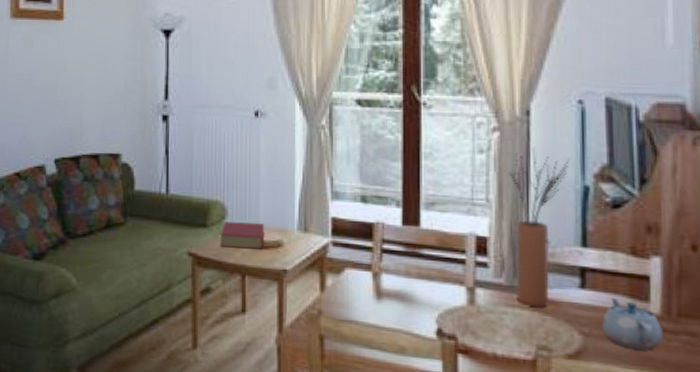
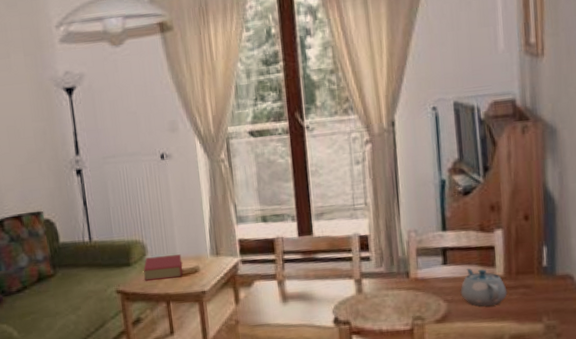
vase: present [509,148,570,308] -> none [382,154,429,288]

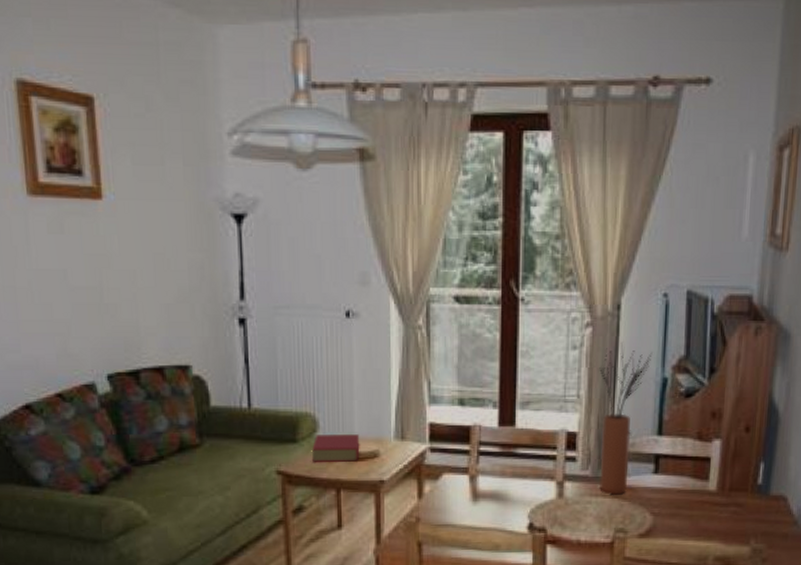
vase: none [382,154,429,288] -> present [599,343,653,495]
teapot: present [460,268,508,306] -> none [668,480,718,523]

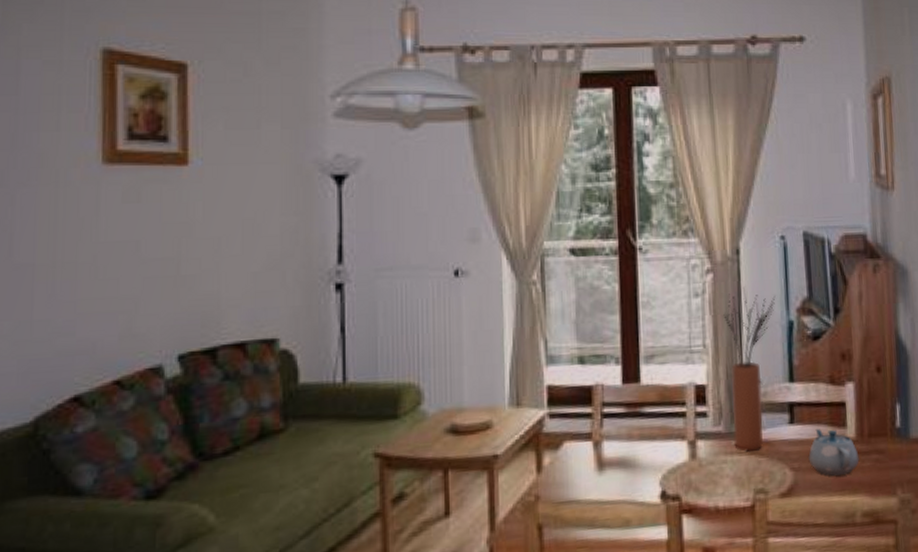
book: present [312,434,360,462] -> none [416,404,470,440]
teapot: none [668,480,718,523] -> present [808,429,860,476]

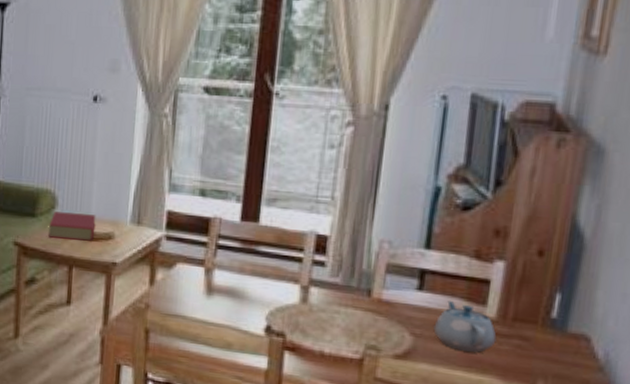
book: none [416,404,470,440] -> present [48,211,96,241]
vase: present [723,287,776,452] -> none [350,145,425,309]

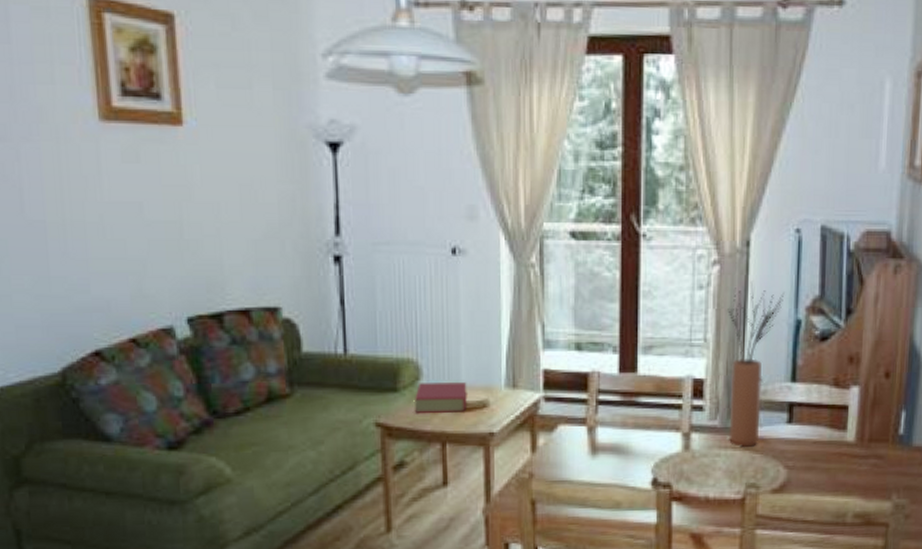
vase: none [350,145,425,309] -> present [728,282,785,447]
teapot: present [433,301,497,353] -> none [804,430,857,476]

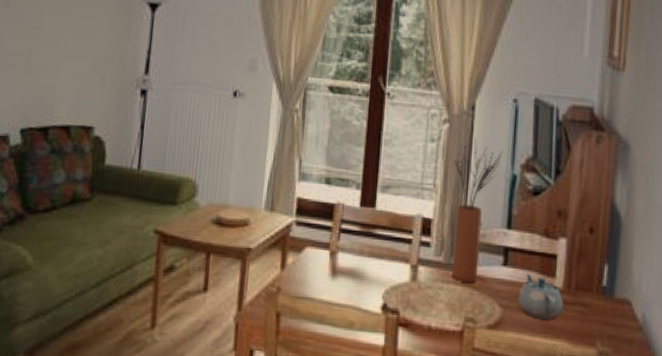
book: present [415,382,467,413] -> none [188,199,234,228]
teapot: none [804,430,857,476] -> present [517,274,564,319]

